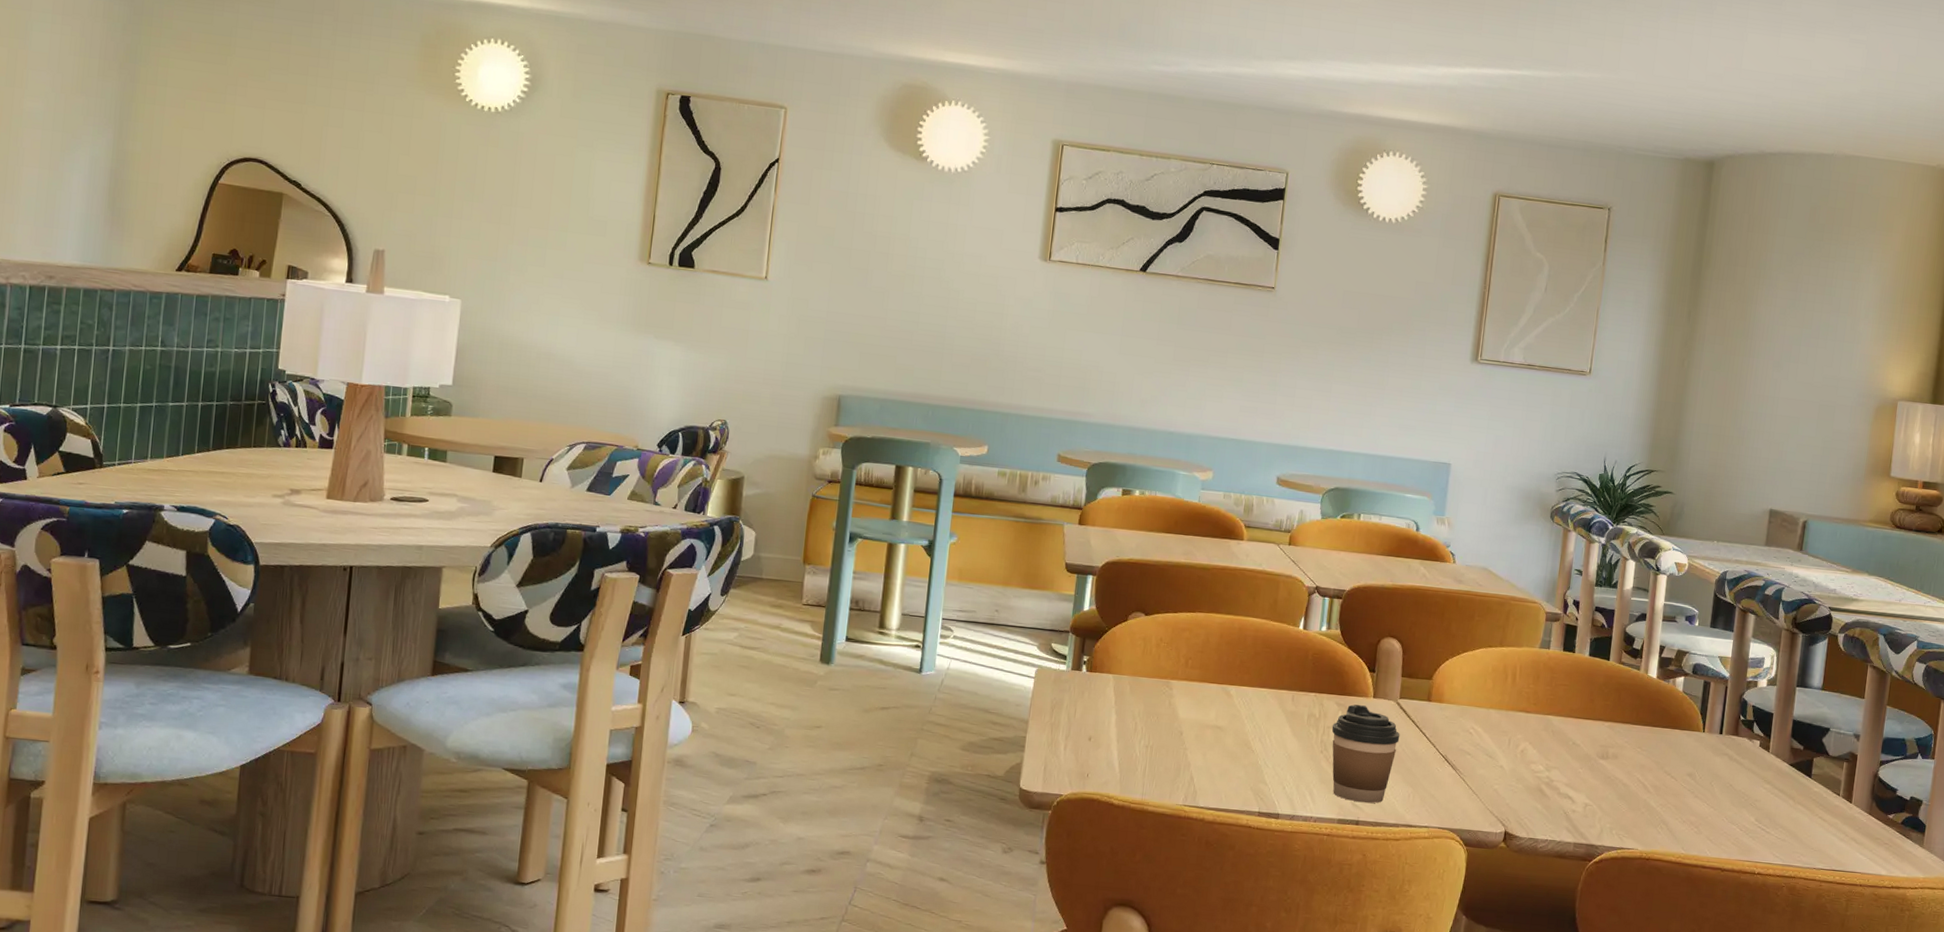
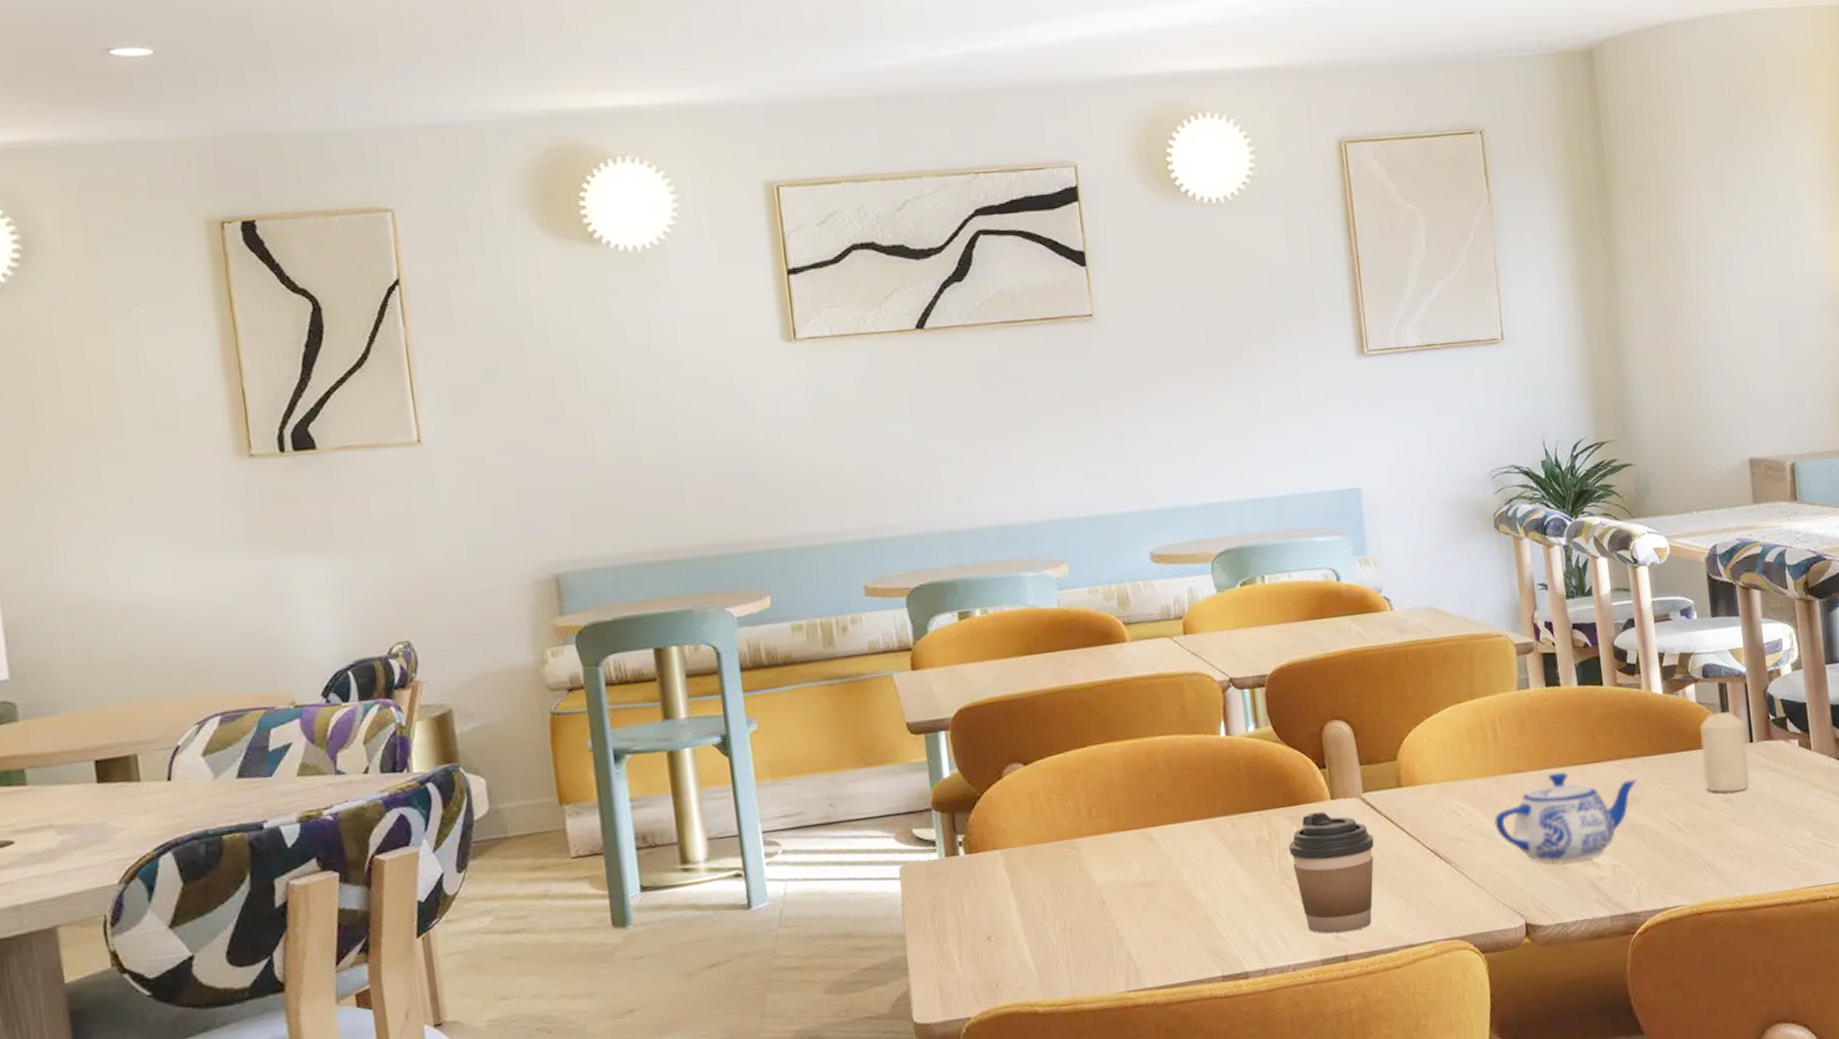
teapot: none [1498,719,1621,794] -> present [1494,771,1638,863]
candle: none [1675,704,1718,770] -> present [1700,712,1750,793]

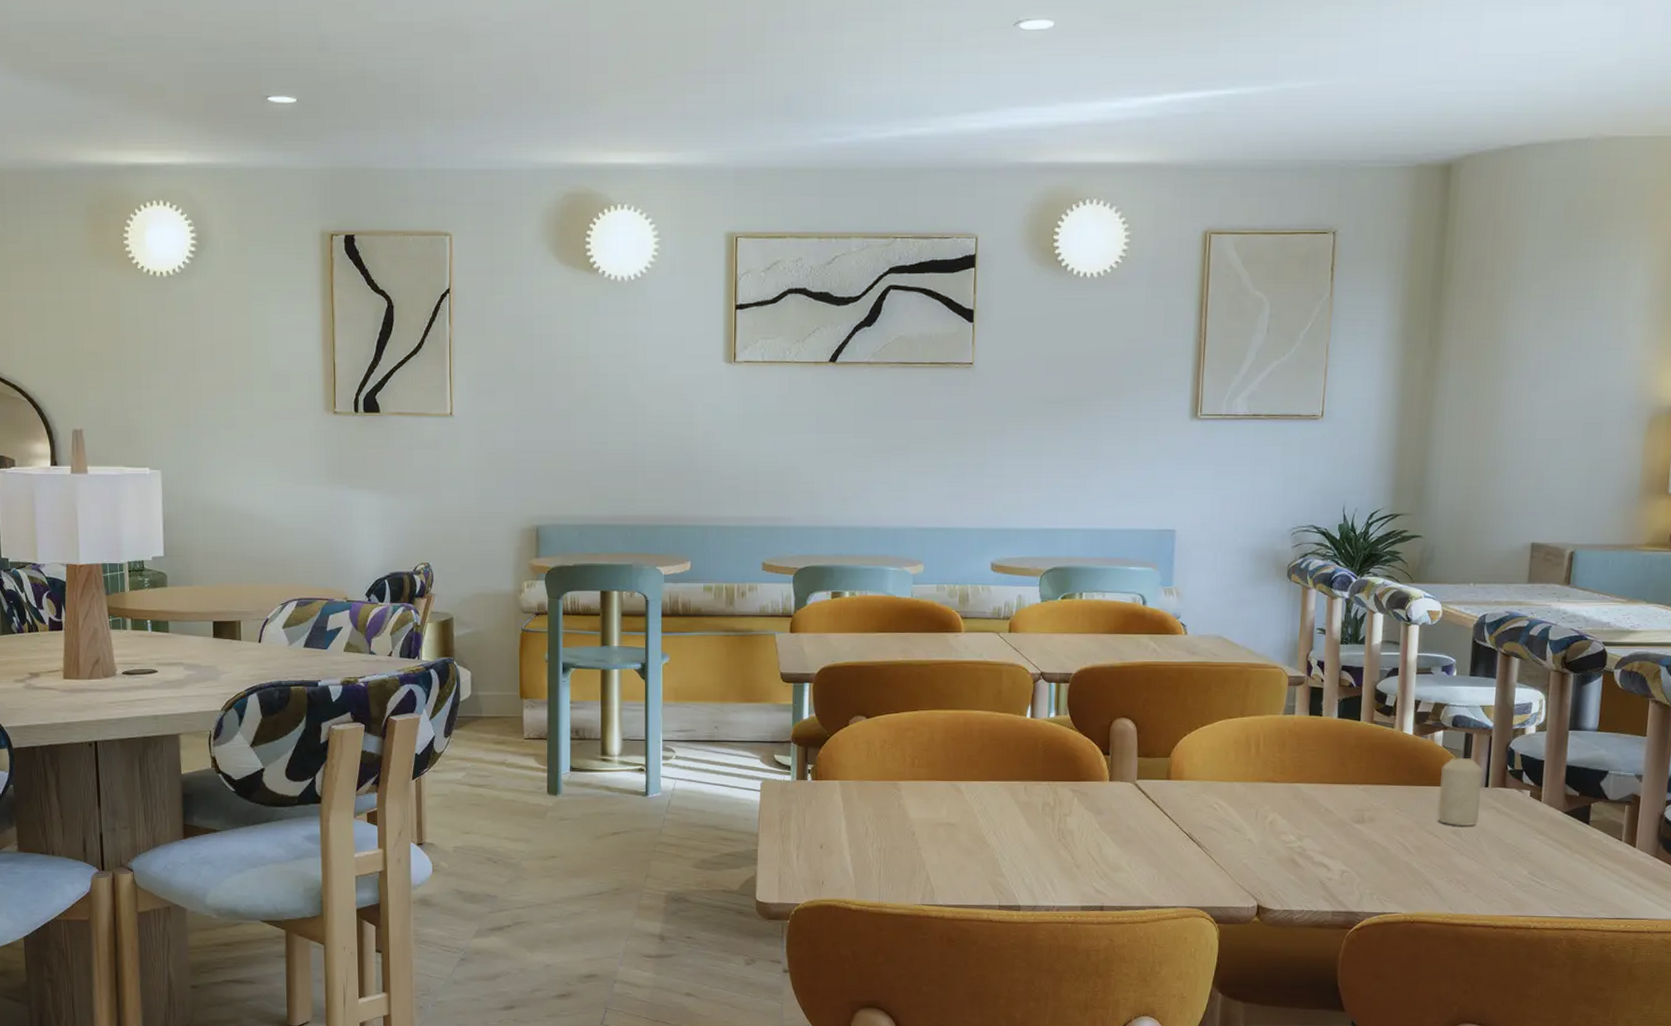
coffee cup: present [1288,811,1375,934] -> none [1068,790,1140,888]
teapot: present [1494,771,1638,863] -> none [1245,787,1377,862]

